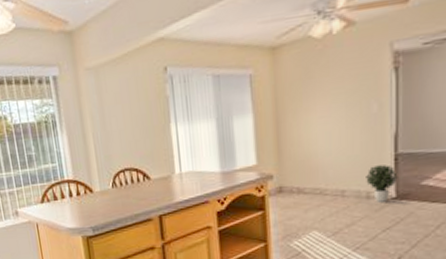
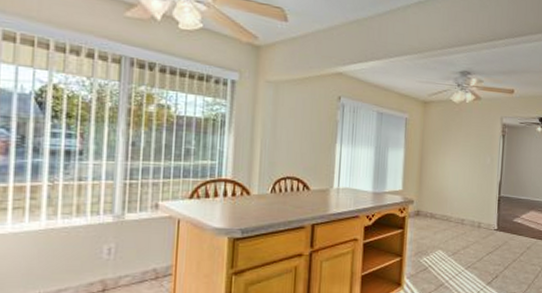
potted plant: present [366,165,398,204] -> none [479,203,500,233]

